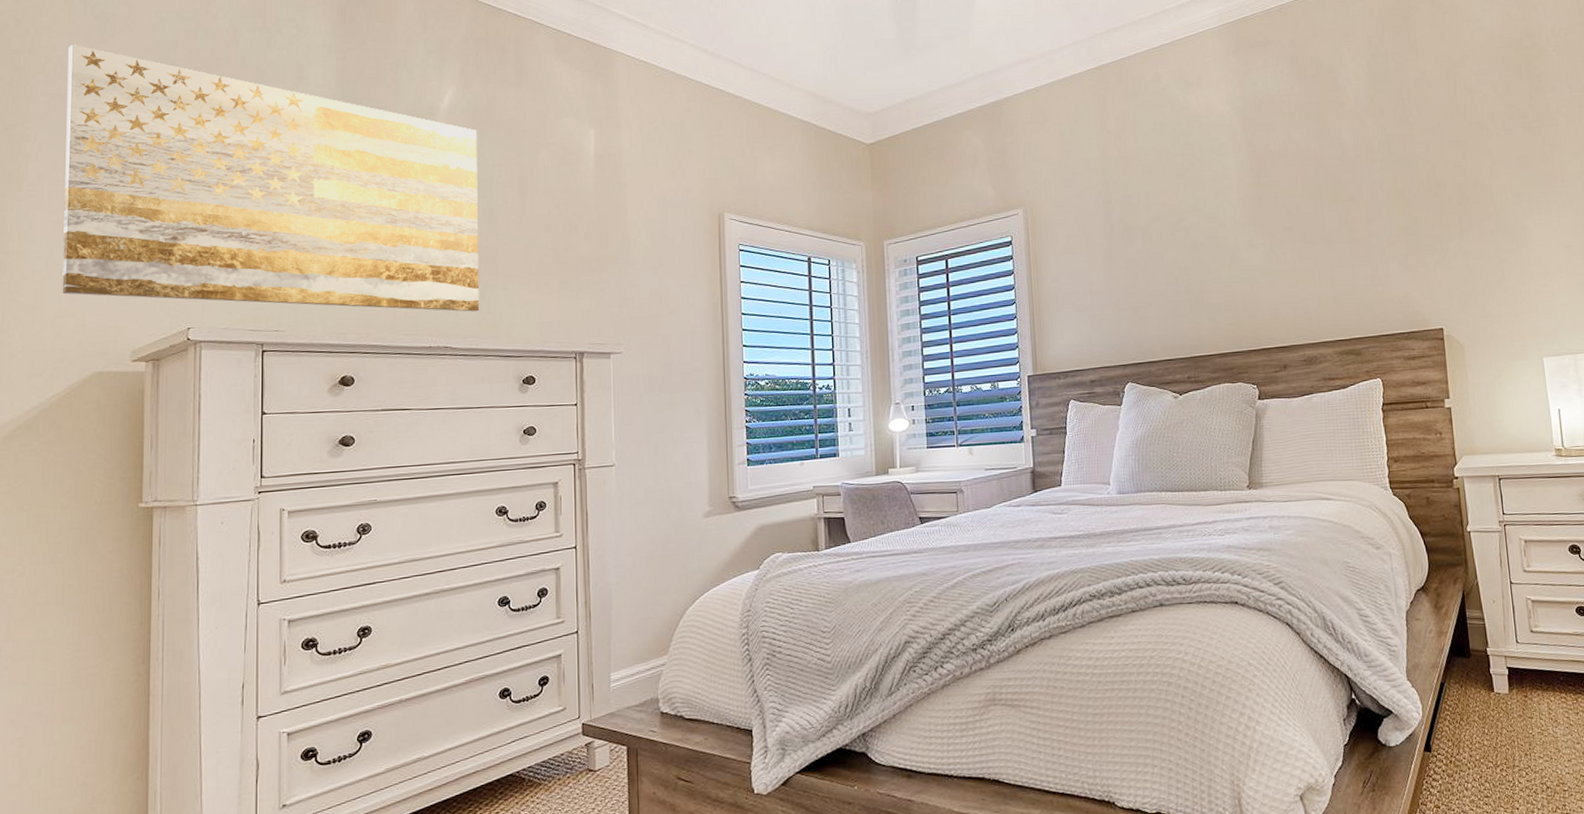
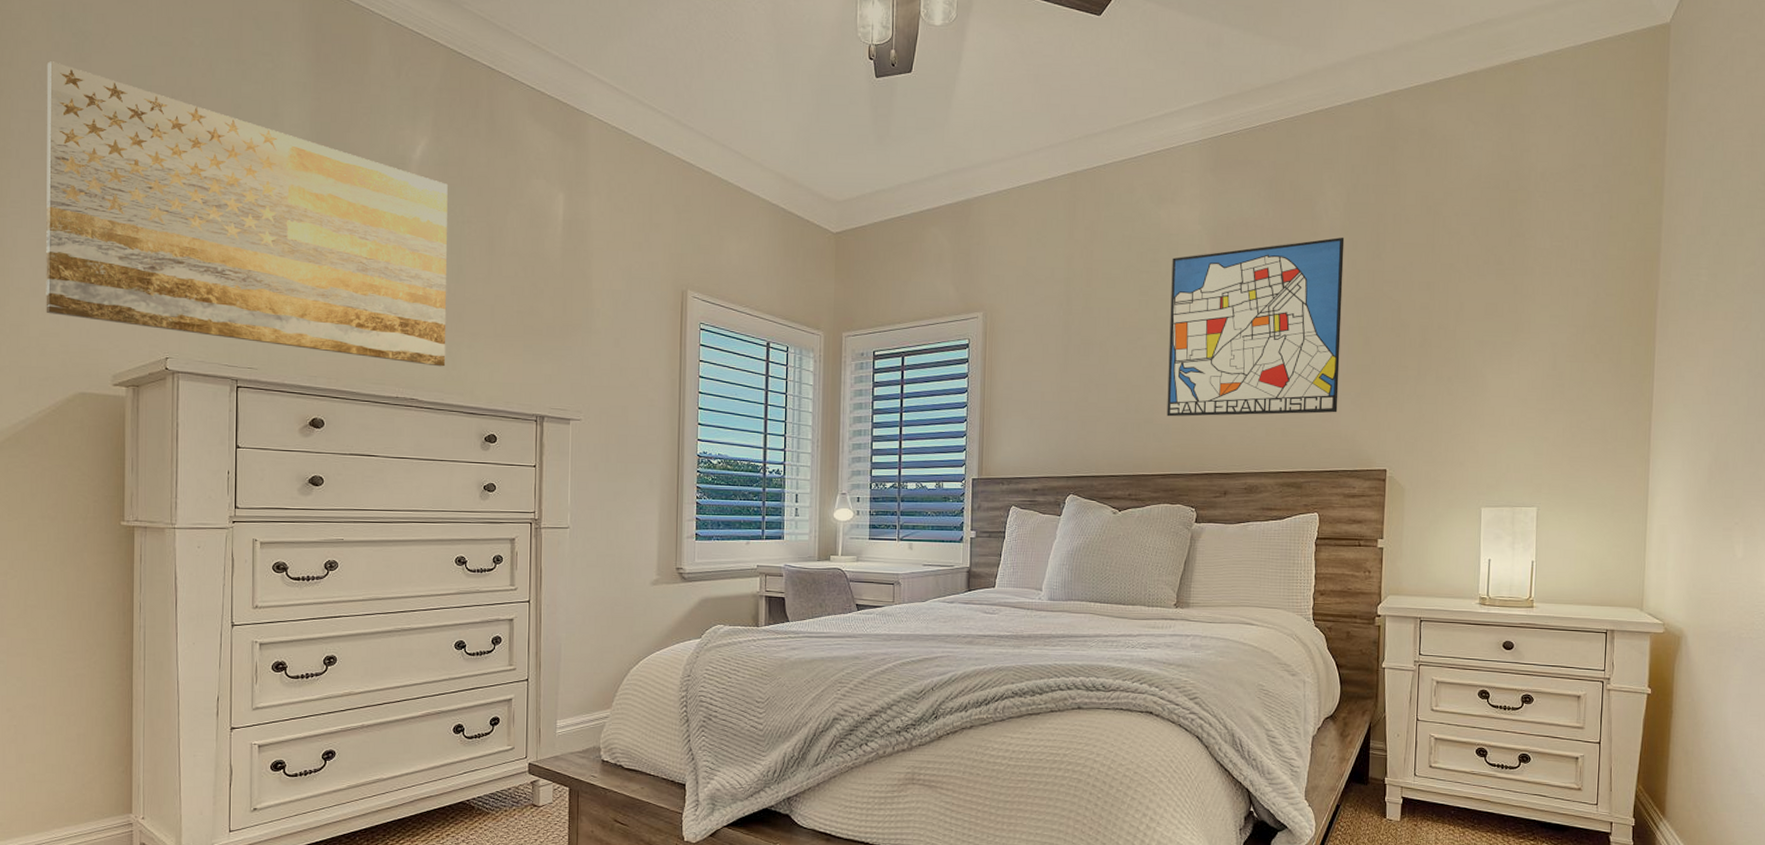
wall art: none [1205,106,1387,295] -> present [1166,237,1345,417]

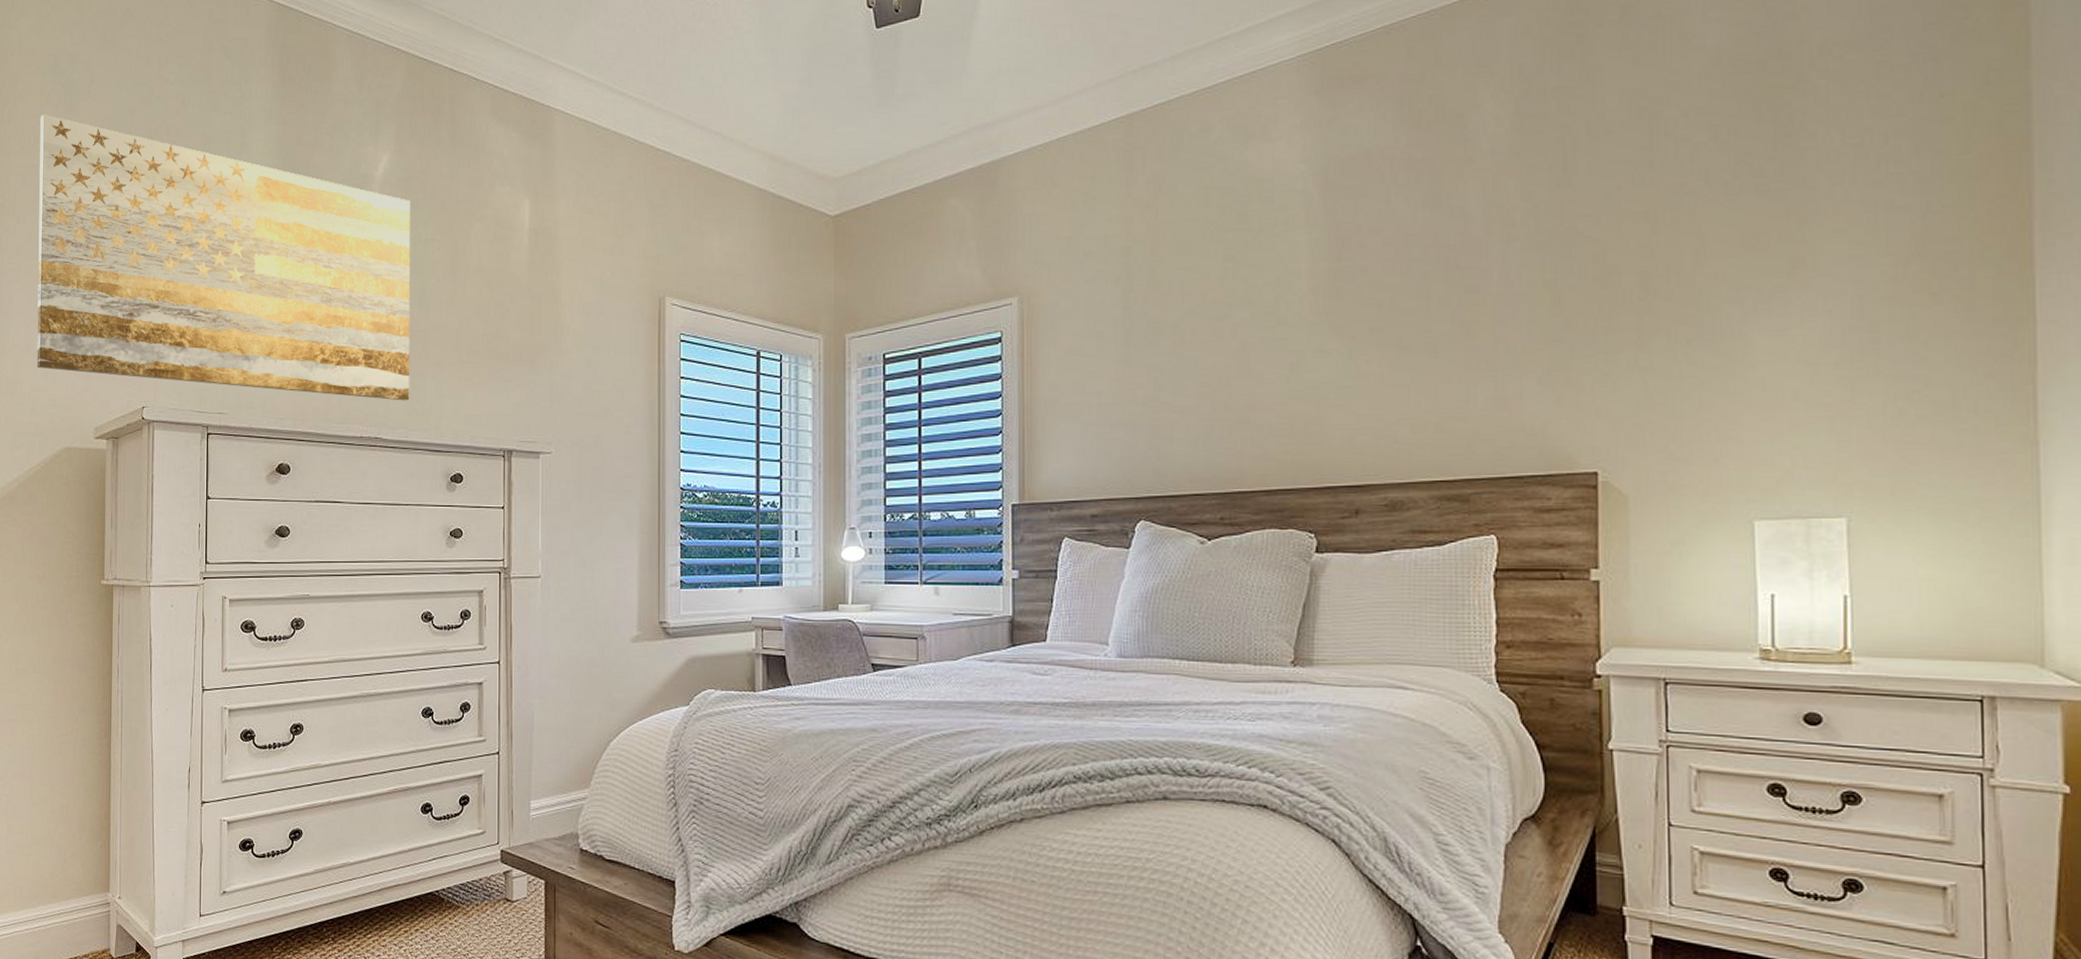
wall art: present [1166,237,1345,417] -> none [1266,162,1517,415]

